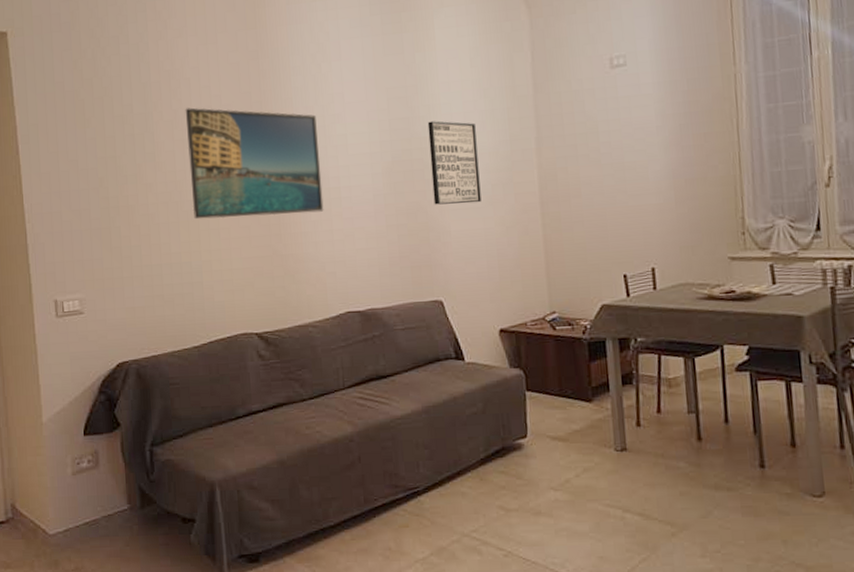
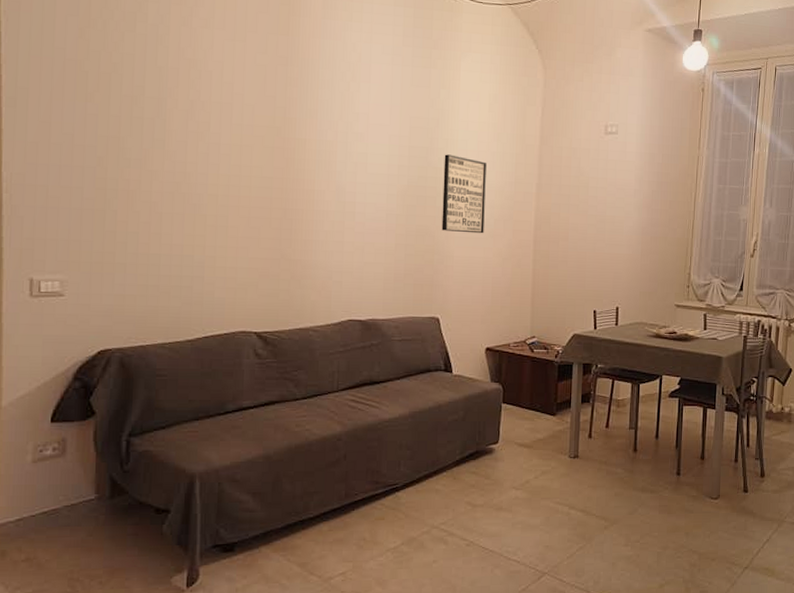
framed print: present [185,107,324,220] -> none [200,101,339,223]

